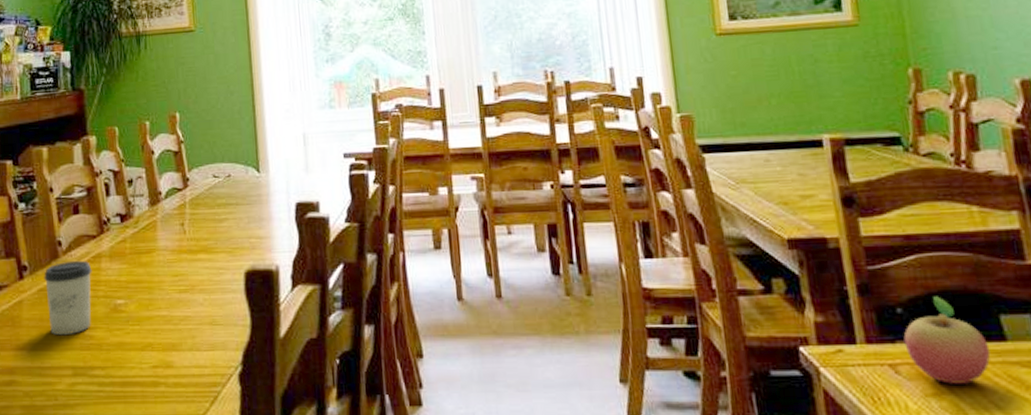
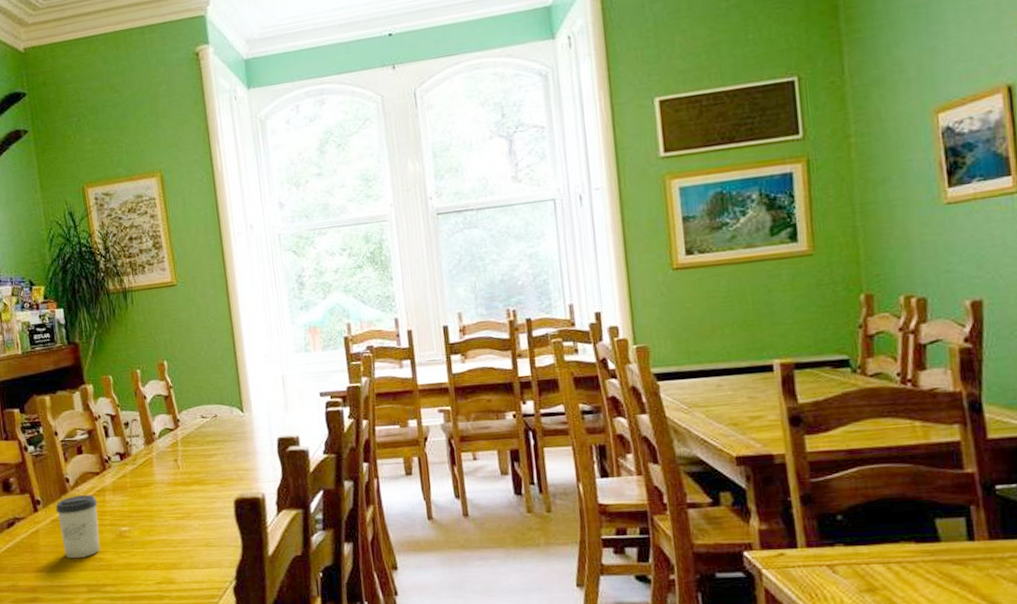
fruit: present [903,296,991,384] -> none [842,504,924,581]

